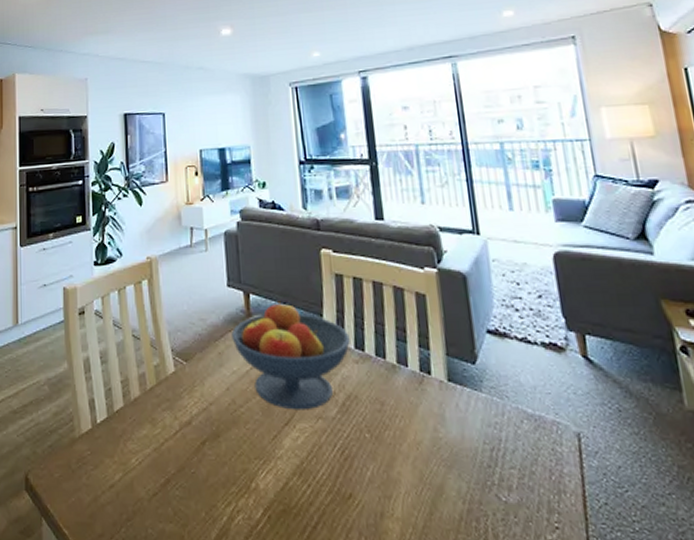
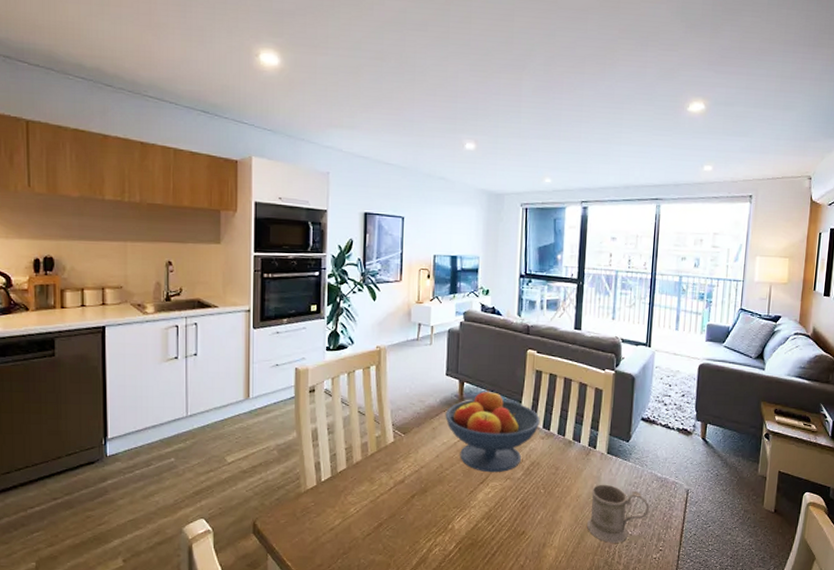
mug: none [435,425,526,514] -> present [587,484,649,543]

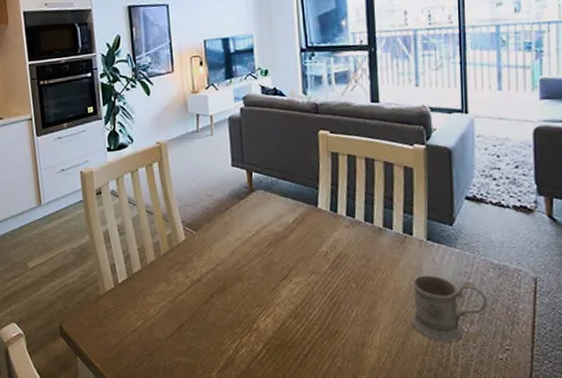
fruit bowl: present [445,389,540,473] -> none [235,178,342,268]

